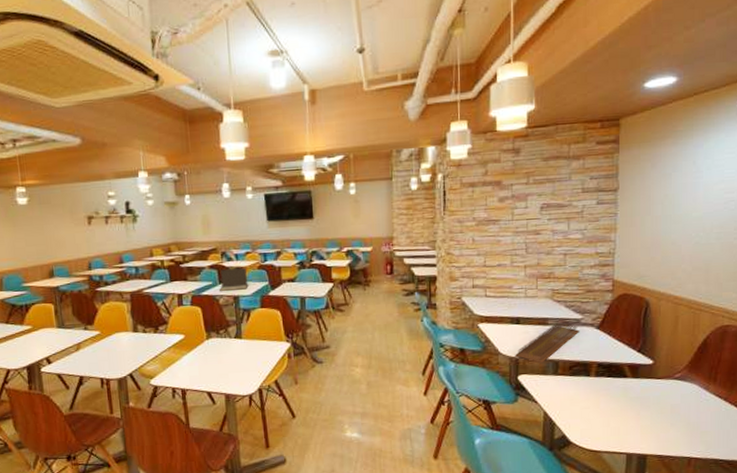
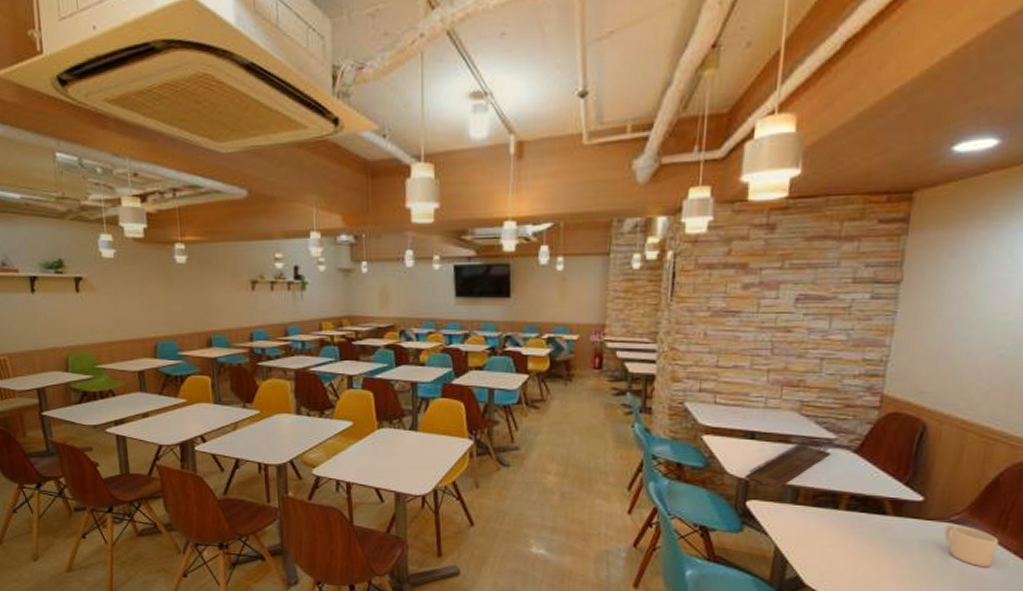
laptop: present [220,267,249,291] -> none [396,349,429,375]
mug: none [672,381,712,414] -> present [944,524,999,568]

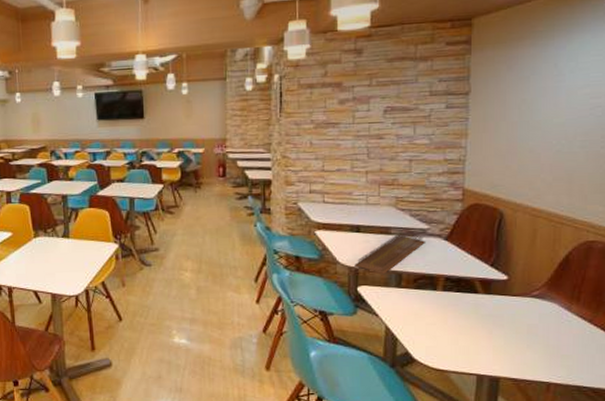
mug: present [944,524,999,568] -> none [528,299,575,336]

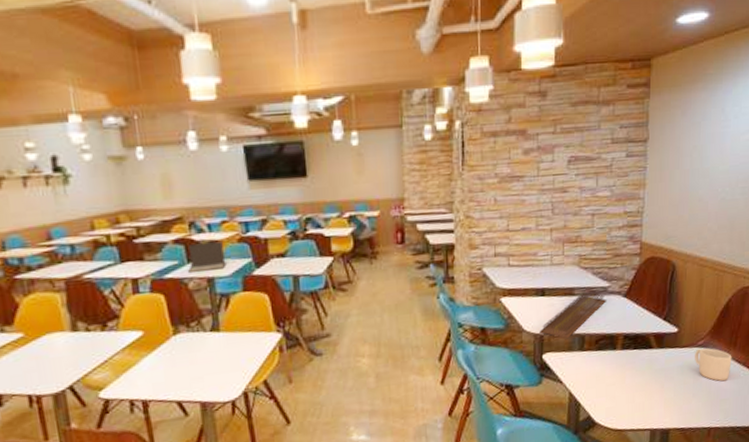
laptop: none [48,166,77,190] -> present [188,240,226,272]
mug: none [528,299,575,336] -> present [695,348,732,382]

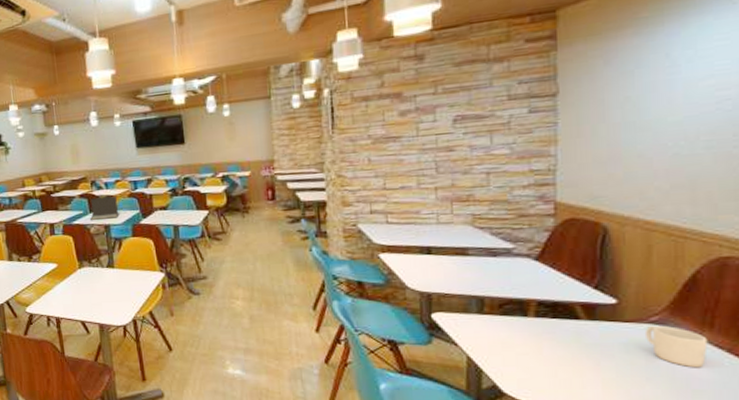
tray: present [540,291,606,339] -> none [427,253,511,300]

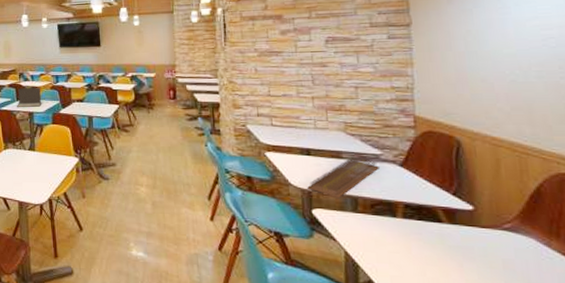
tray: none [427,253,511,300] -> present [307,157,379,199]
mug: present [646,325,708,368] -> none [500,232,557,275]

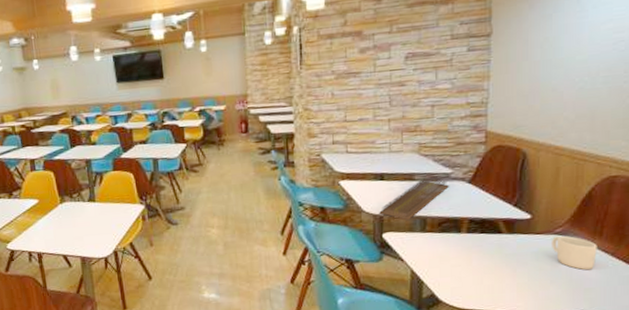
laptop: present [17,87,42,107] -> none [71,130,100,155]
mug: none [500,232,557,275] -> present [552,236,597,270]

